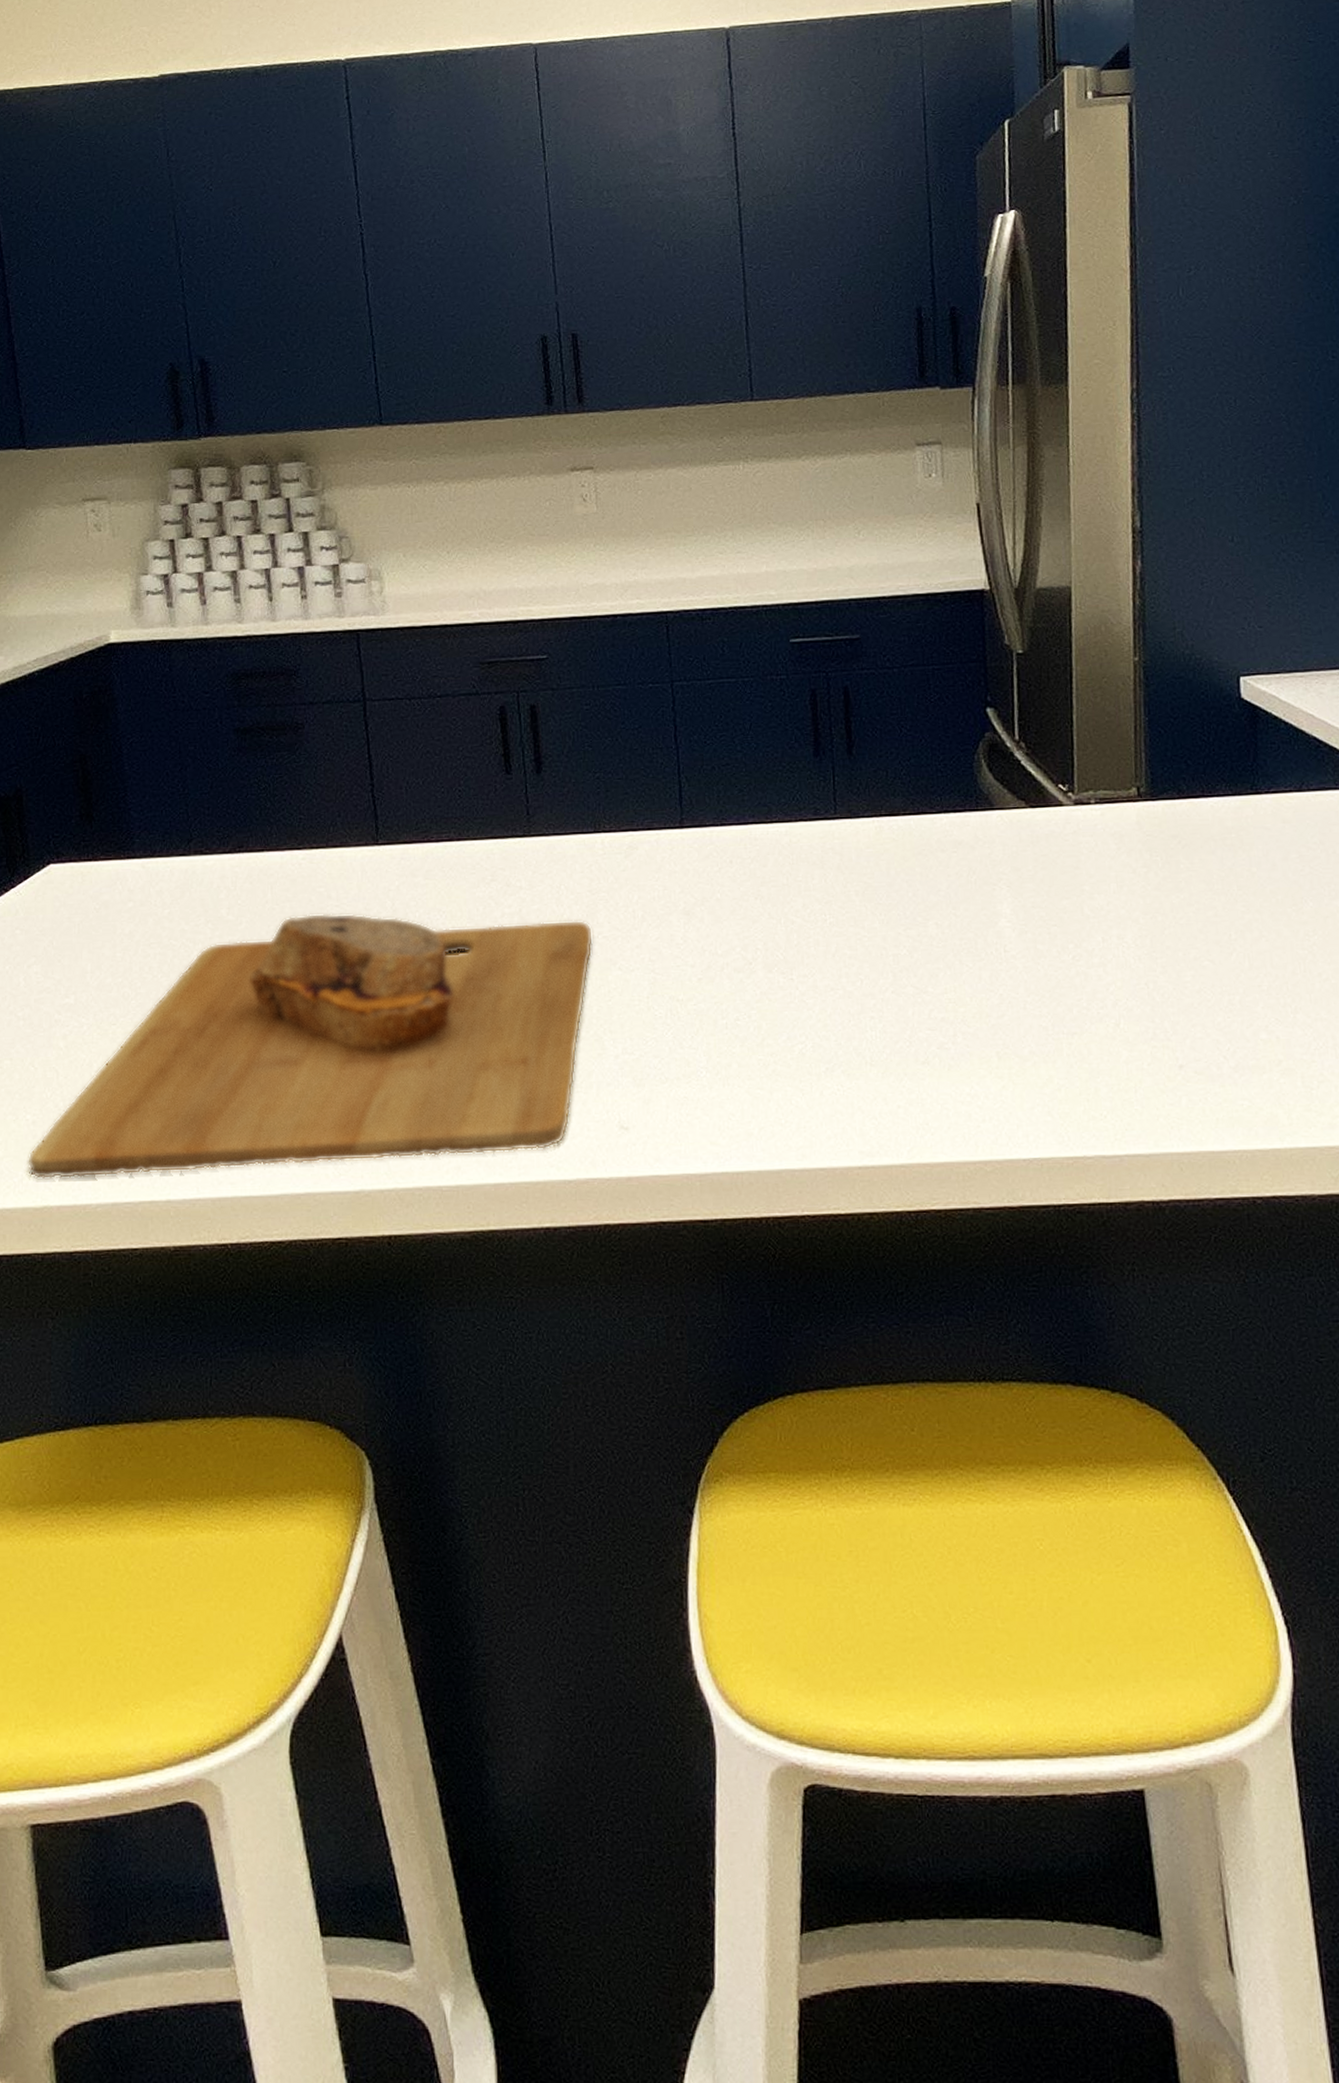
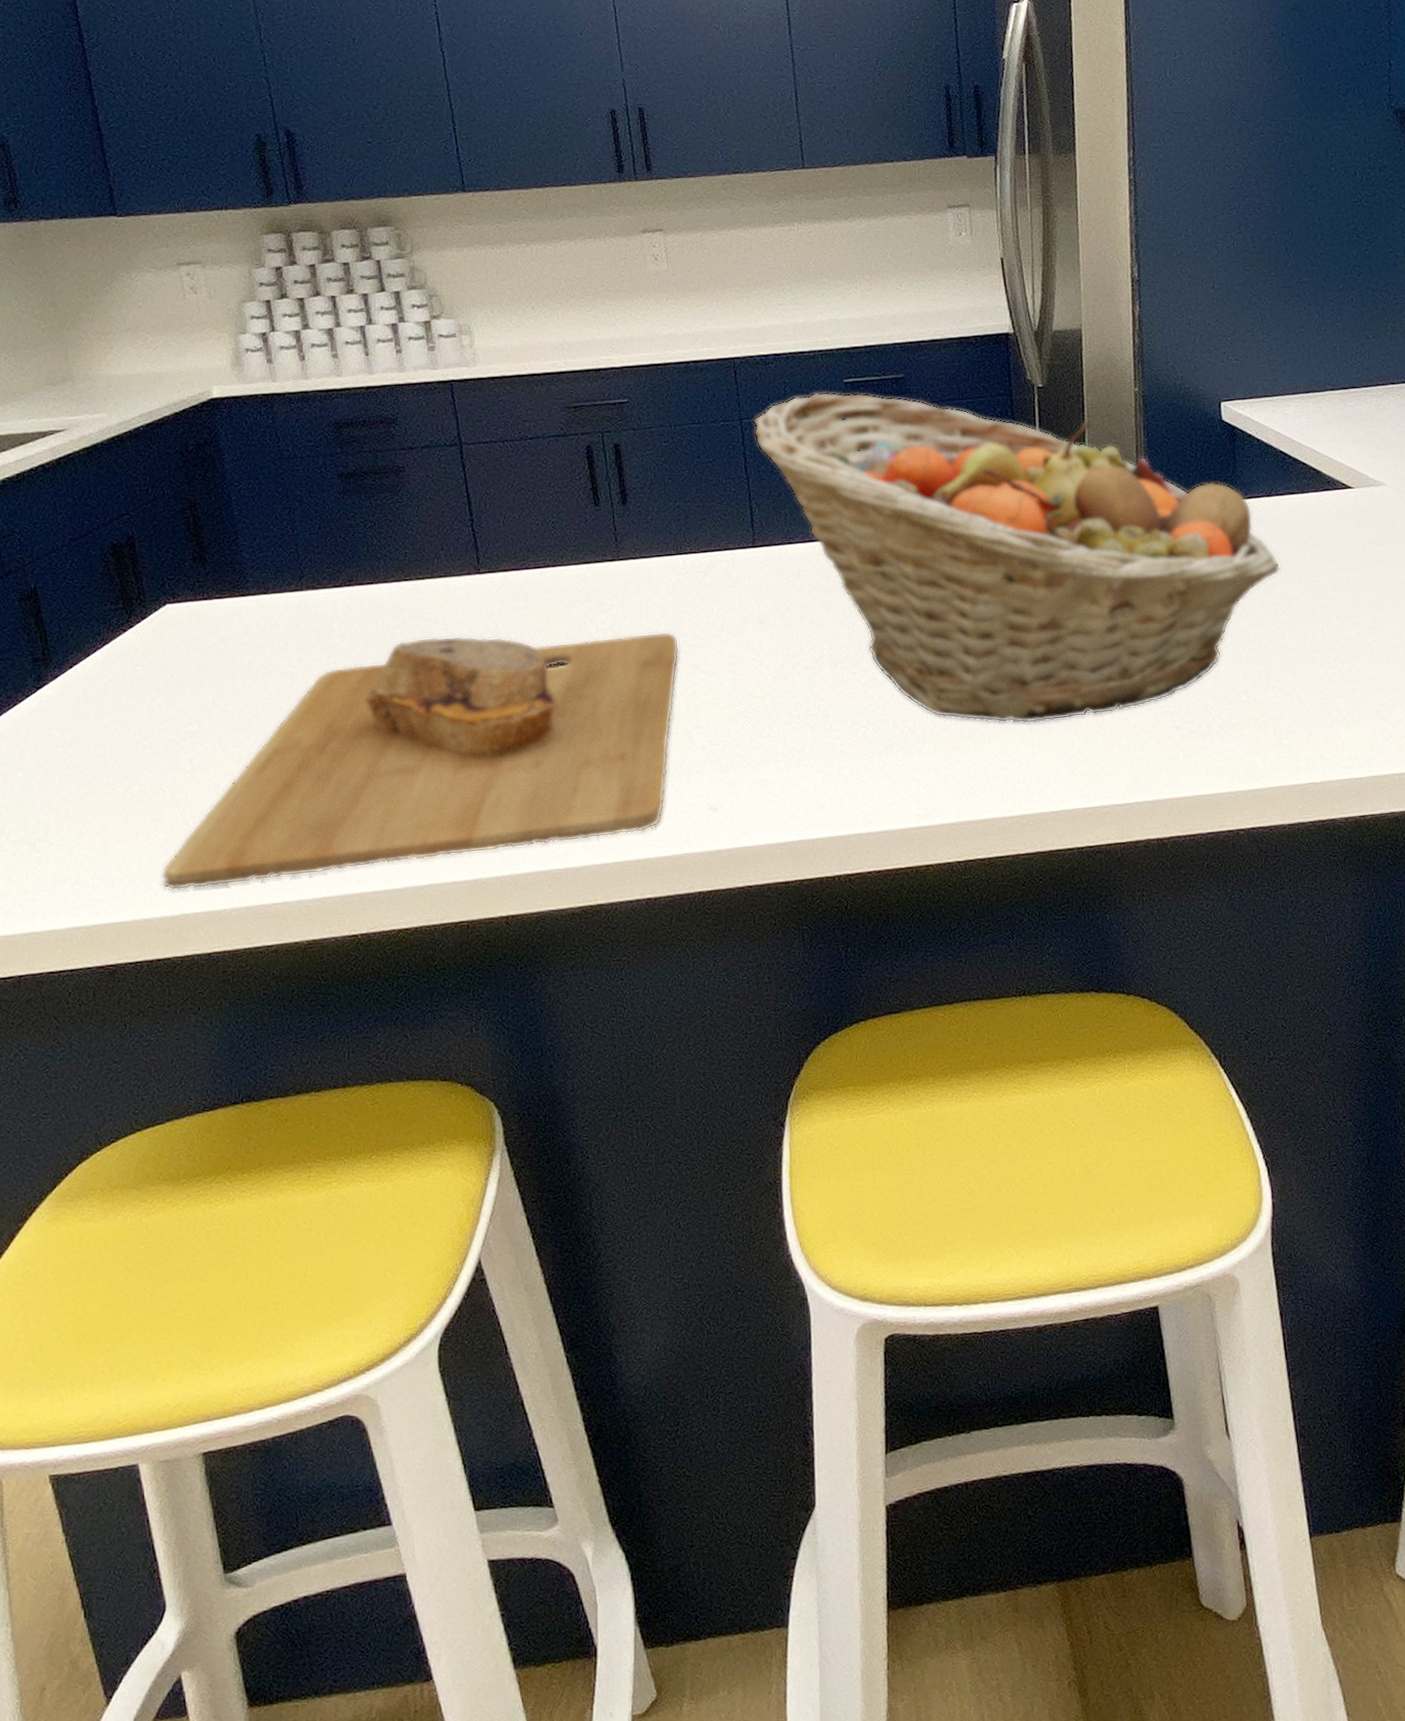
fruit basket: none [685,653,1313,1051] -> present [753,392,1281,724]

